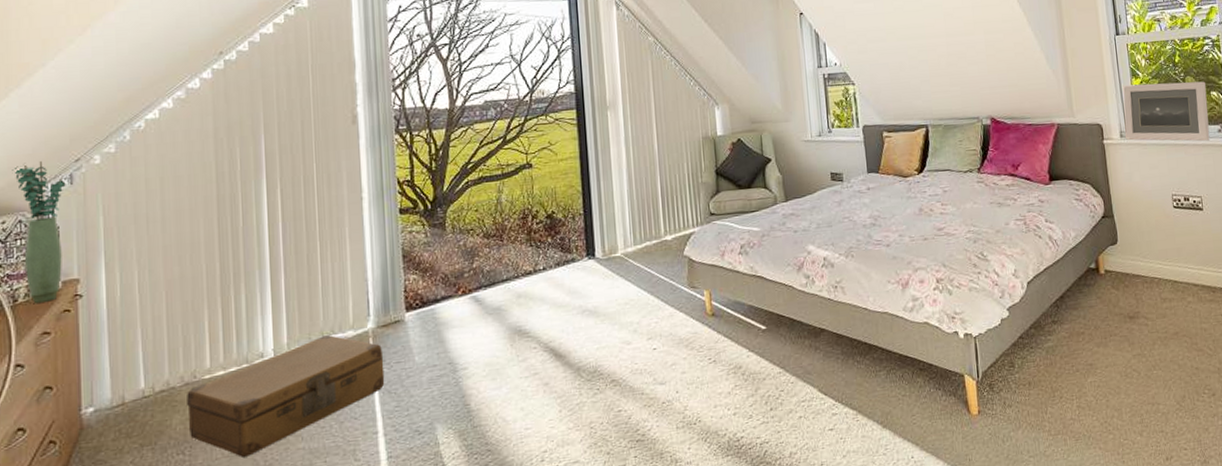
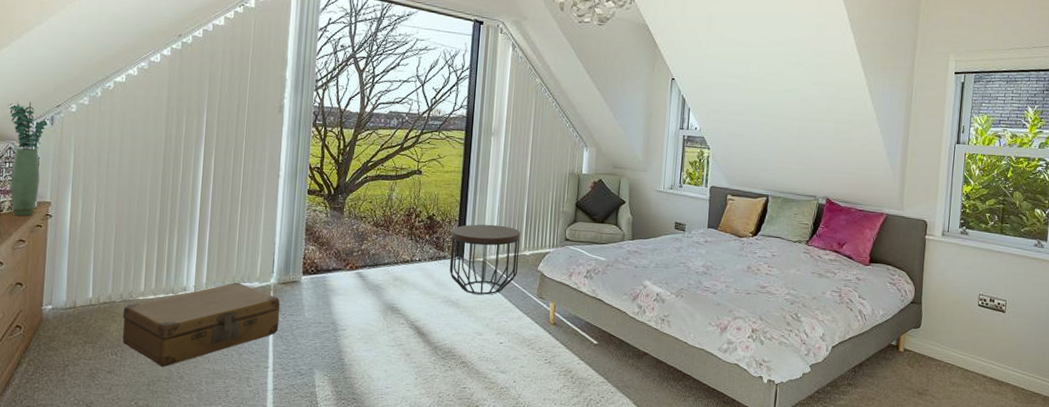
side table: none [577,210,662,297] -> present [449,224,521,295]
picture frame: present [1122,81,1211,142] -> none [946,190,1032,253]

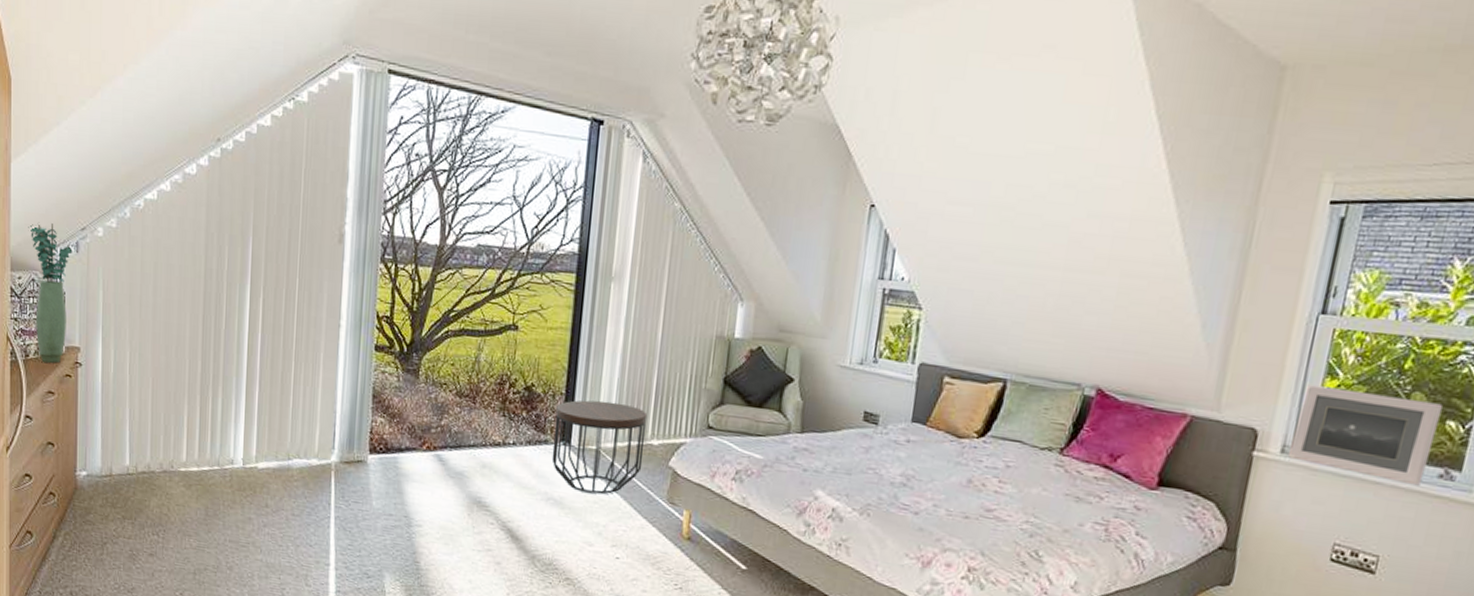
suitcase: present [122,282,281,367] -> none [164,457,343,554]
picture frame: none [946,190,1032,253] -> present [1287,385,1443,486]

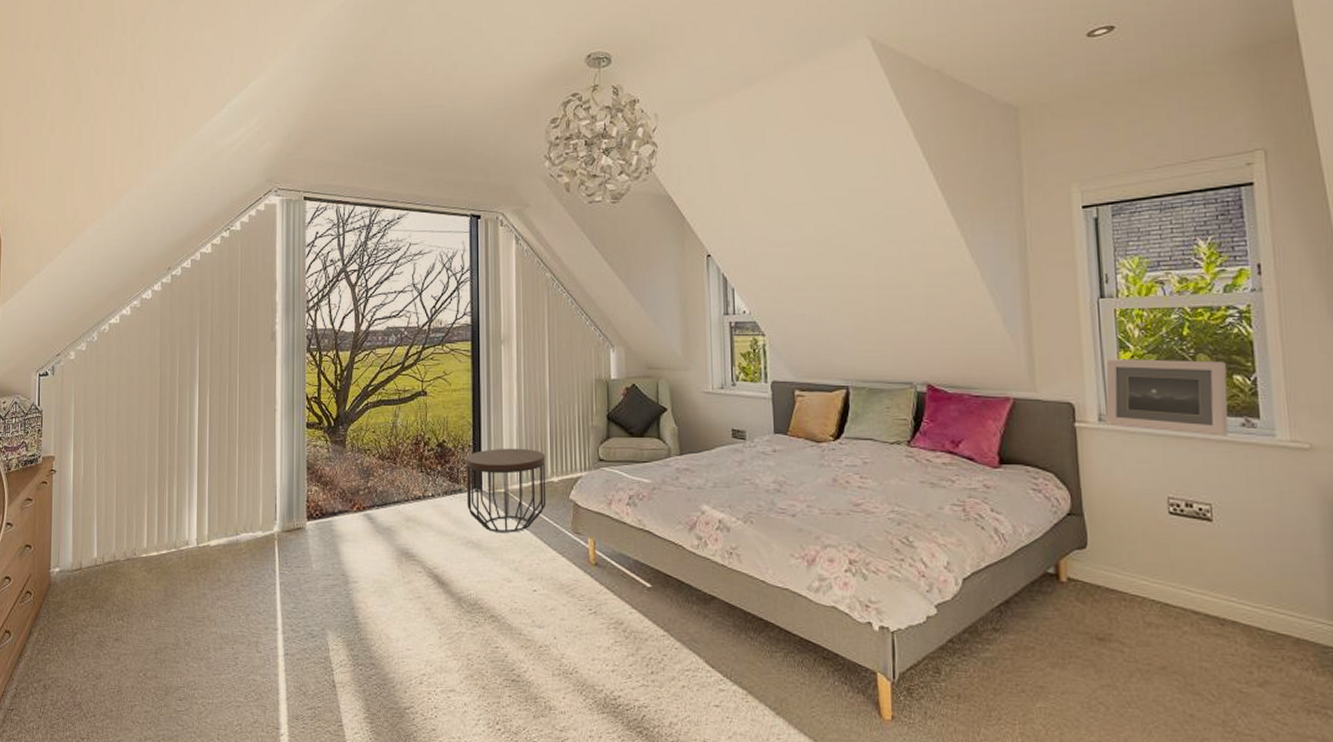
vase: present [28,222,71,364] -> none [12,353,48,474]

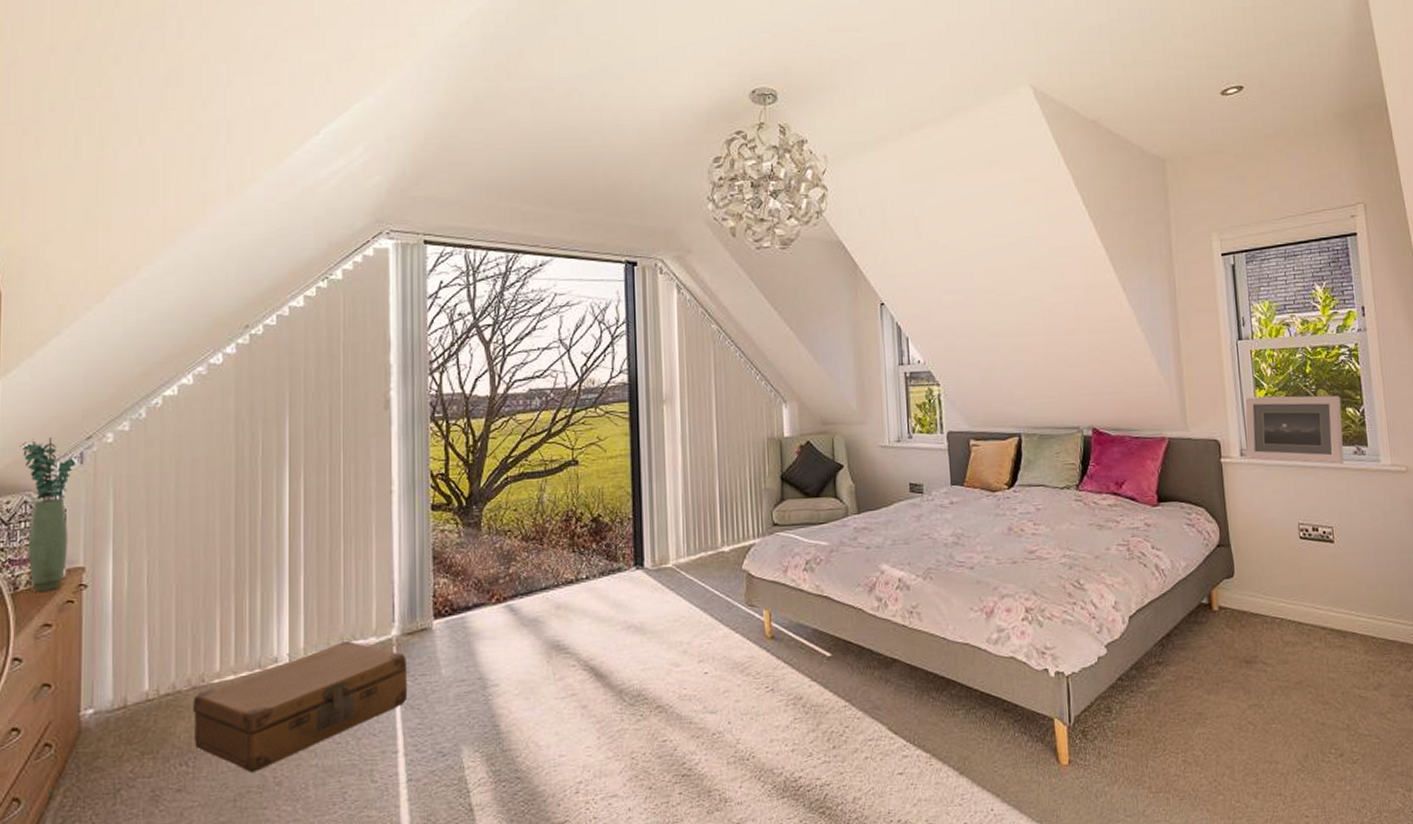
vase: none [12,353,48,474] -> present [19,437,74,593]
suitcase: none [128,533,286,632] -> present [193,641,408,772]
side table: present [466,448,547,533] -> none [625,517,717,613]

